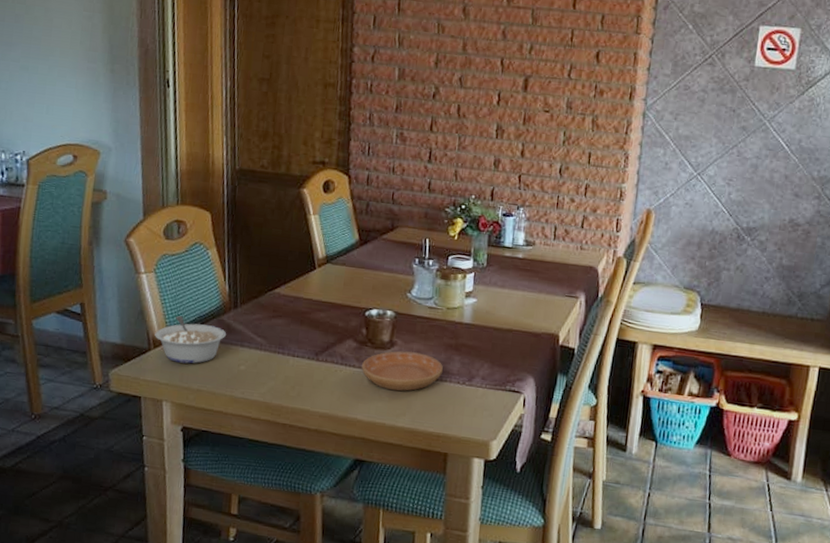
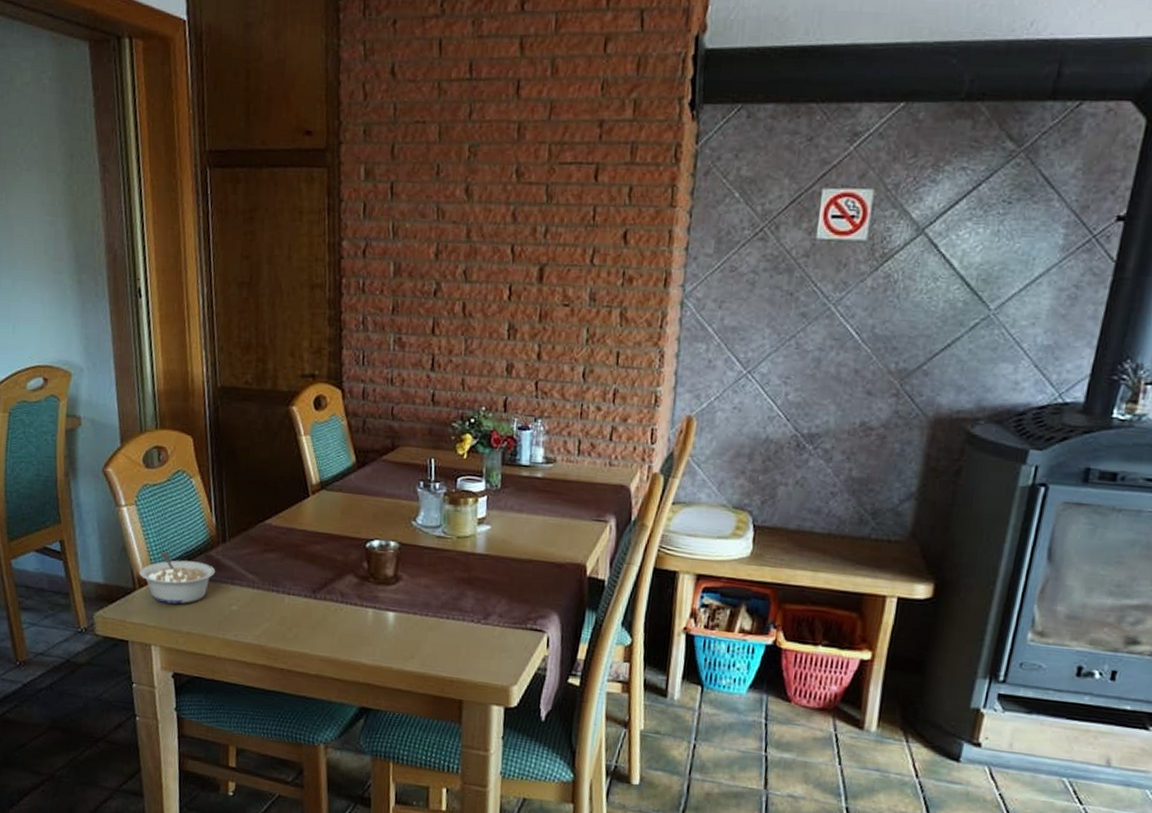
saucer: present [361,351,443,391] -> none [364,586,455,631]

